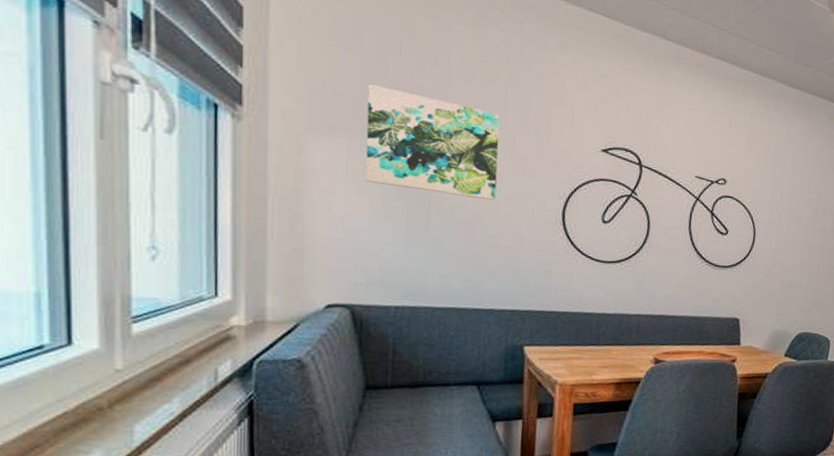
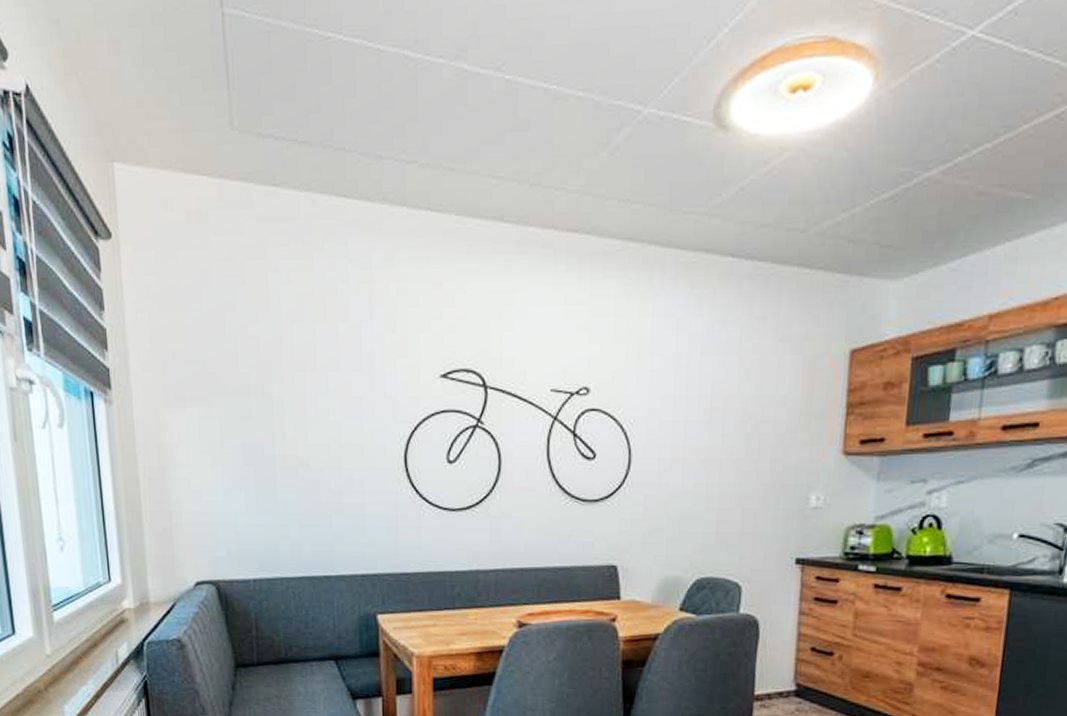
wall art: present [365,84,500,200] -> none [210,345,336,453]

